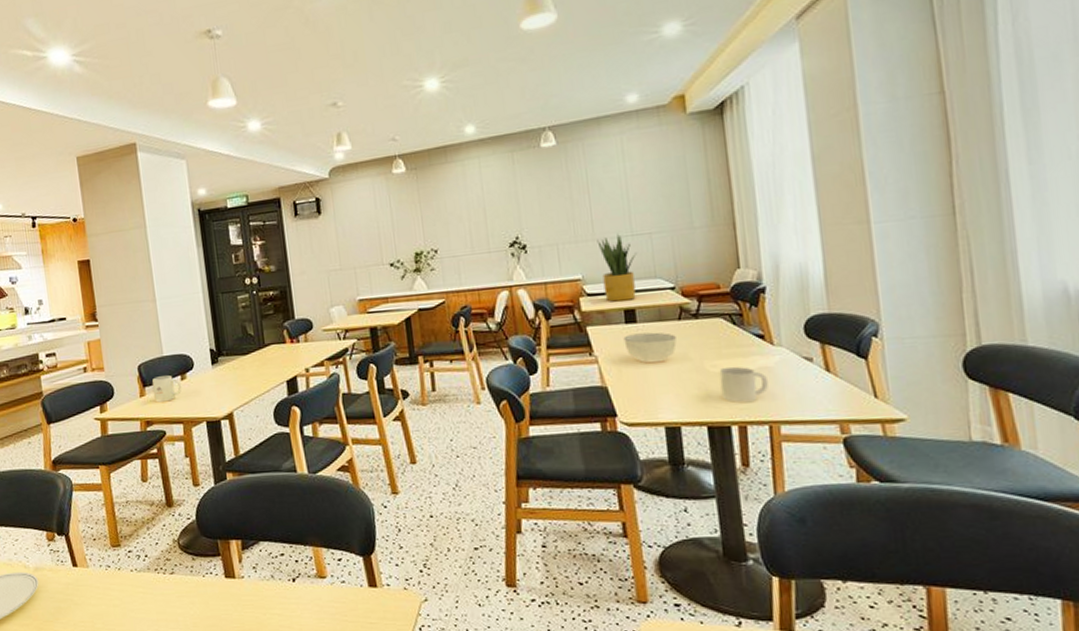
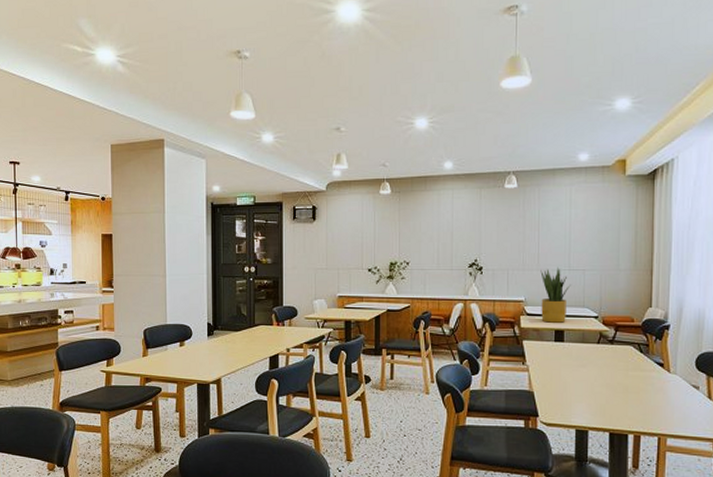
mug: present [151,375,181,403] -> none [154,341,179,363]
bowl: present [623,332,677,364] -> none [551,351,594,377]
mug: present [719,366,768,404] -> none [624,386,661,417]

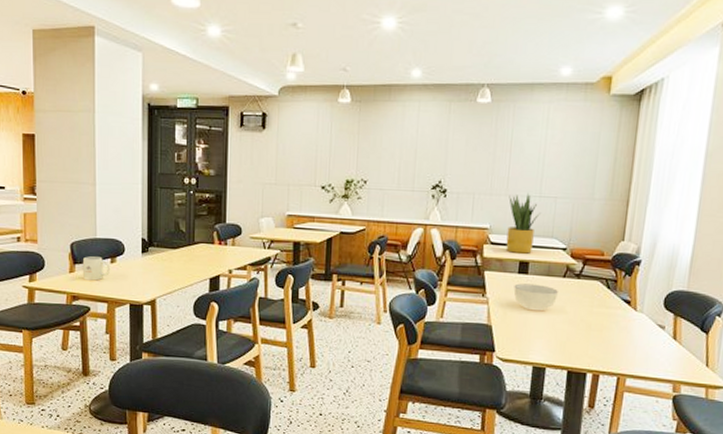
mug: none [154,341,179,363] -> present [82,256,110,281]
bowl: none [551,351,594,377] -> present [513,283,558,312]

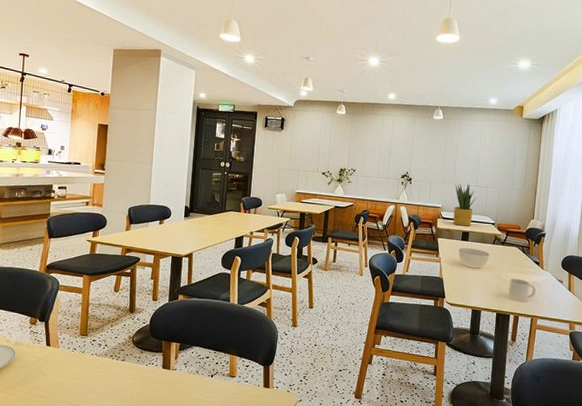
mug: present [82,256,110,281] -> none [136,218,158,238]
mug: none [584,323,625,356] -> present [508,278,536,303]

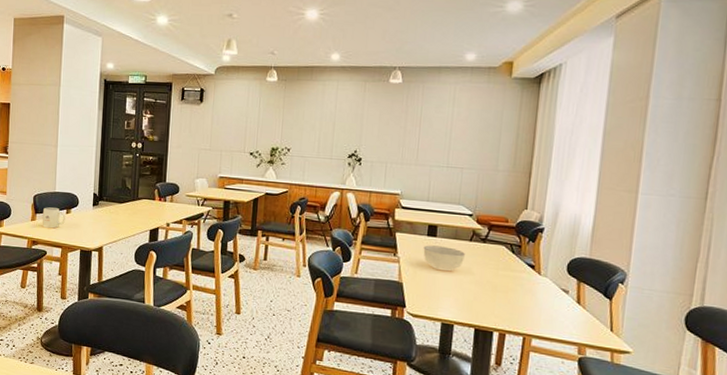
mug: none [136,218,158,238] -> present [42,207,65,229]
planter: present [453,183,477,226] -> none [415,163,448,218]
mug: present [508,278,536,303] -> none [491,285,530,317]

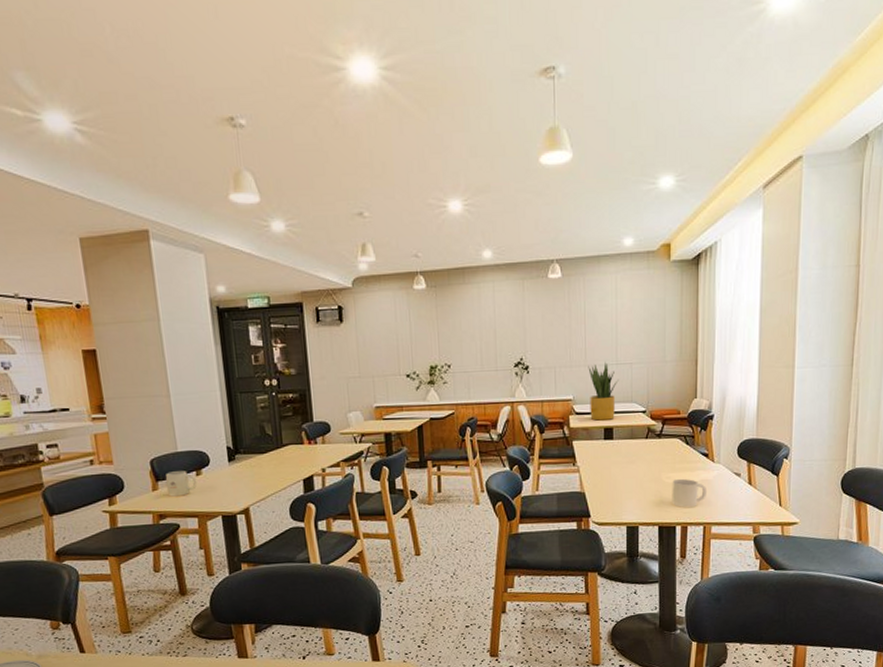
planter: none [415,163,448,218] -> present [588,361,619,421]
bowl: present [423,245,465,272] -> none [601,448,642,474]
mug: none [491,285,530,317] -> present [672,478,706,508]

